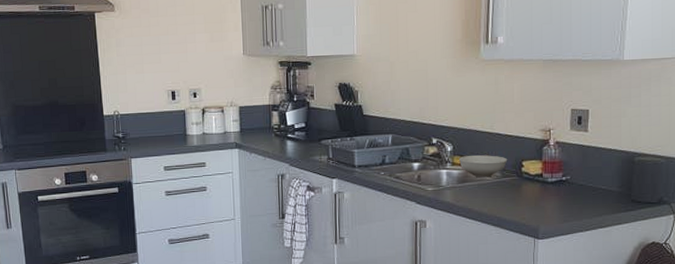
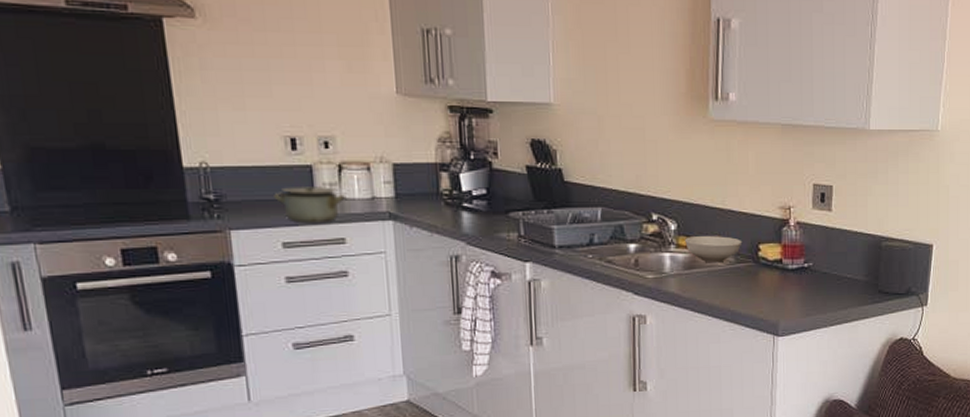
saucepan: none [159,124,207,153] -> present [274,185,347,224]

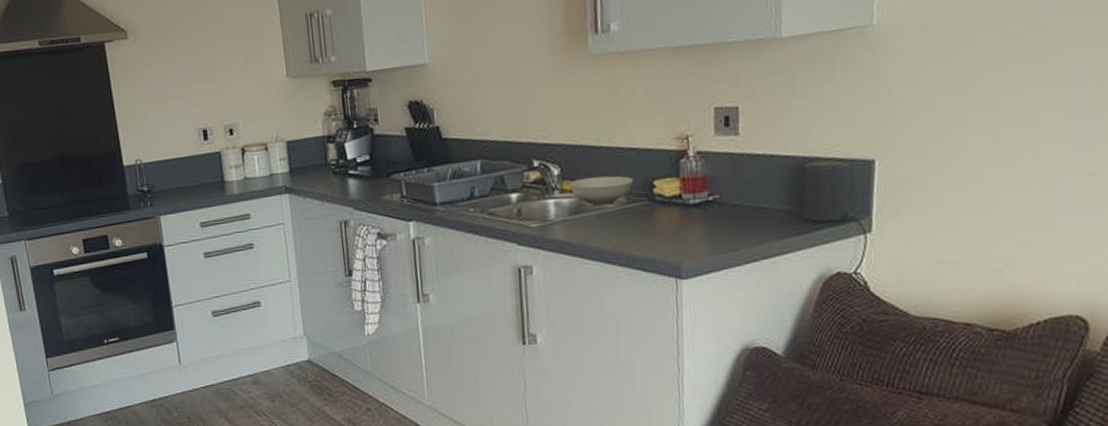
saucepan: present [274,185,347,224] -> none [192,168,250,205]

